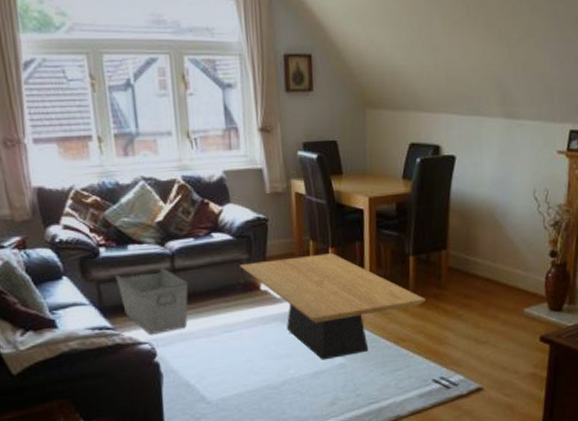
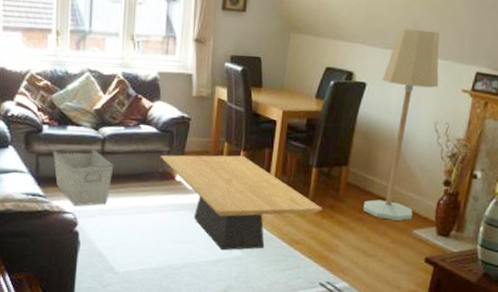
floor lamp: none [469,90,532,302] -> present [363,28,440,221]

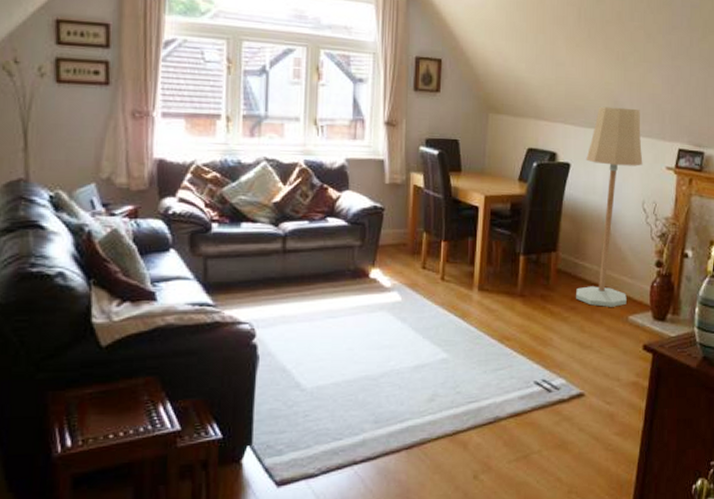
storage bin: present [53,148,114,207] -> none [224,246,298,315]
coffee table: present [160,155,322,251] -> none [351,246,533,354]

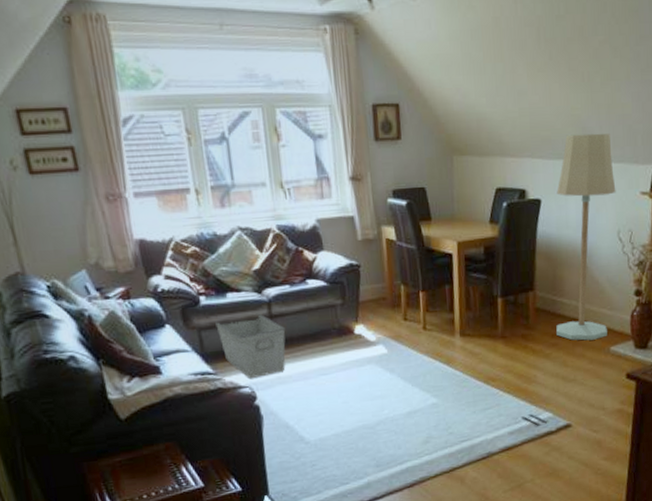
storage bin: none [224,246,298,315] -> present [215,313,286,379]

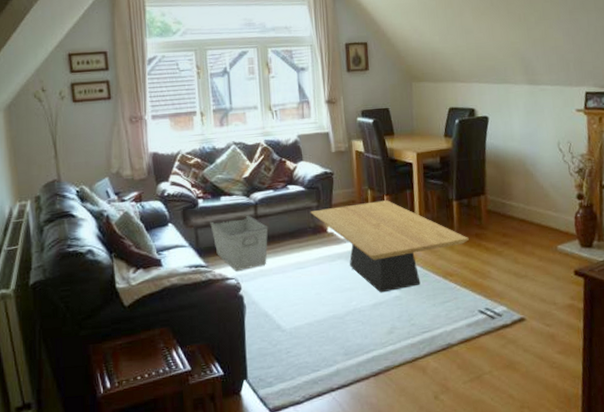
coffee table: none [333,297,514,400] -> present [310,200,469,293]
floor lamp: present [556,132,616,341] -> none [502,61,554,240]

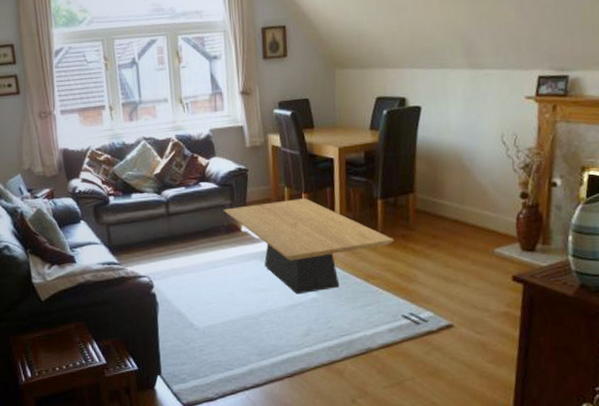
storage bin: present [210,214,269,272] -> none [121,211,181,270]

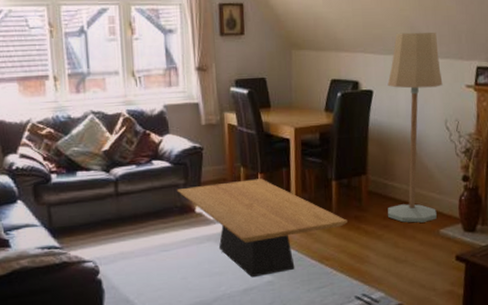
floor lamp: none [437,41,499,242] -> present [387,31,443,223]

